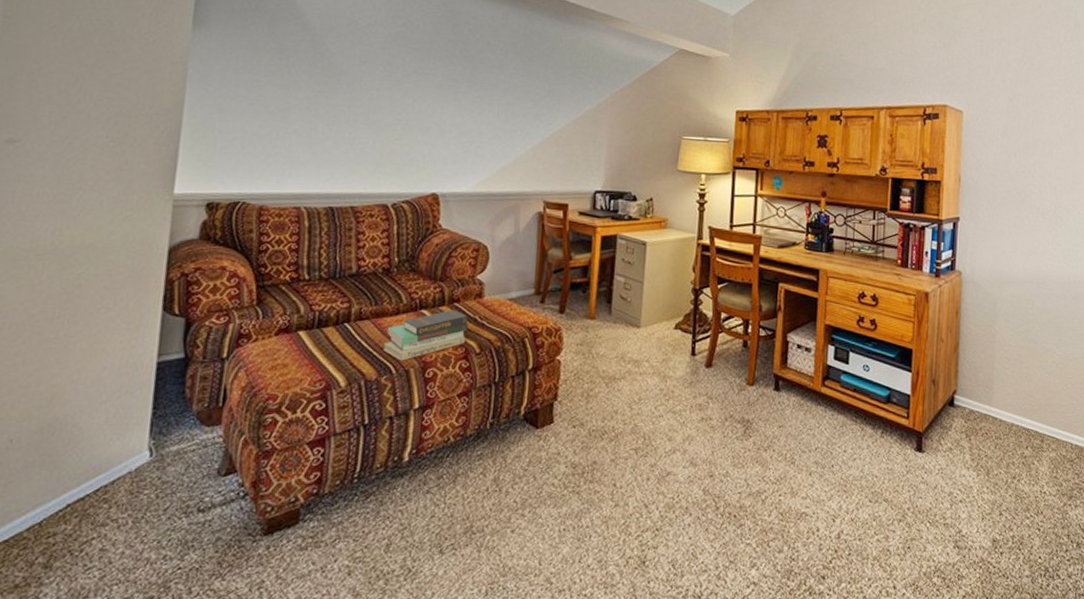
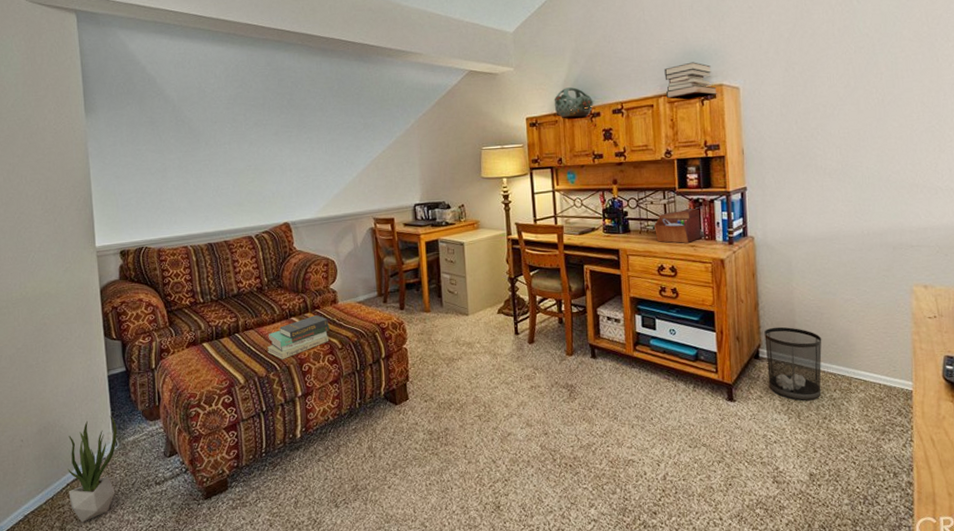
potted plant: none [65,415,158,559] -> present [68,416,118,523]
decorative basket: none [768,84,811,121] -> present [554,87,594,120]
sewing box: none [859,232,911,271] -> present [653,207,704,243]
books: none [889,77,941,117] -> present [664,62,717,100]
waste bin: none [960,372,1019,456] -> present [764,326,822,400]

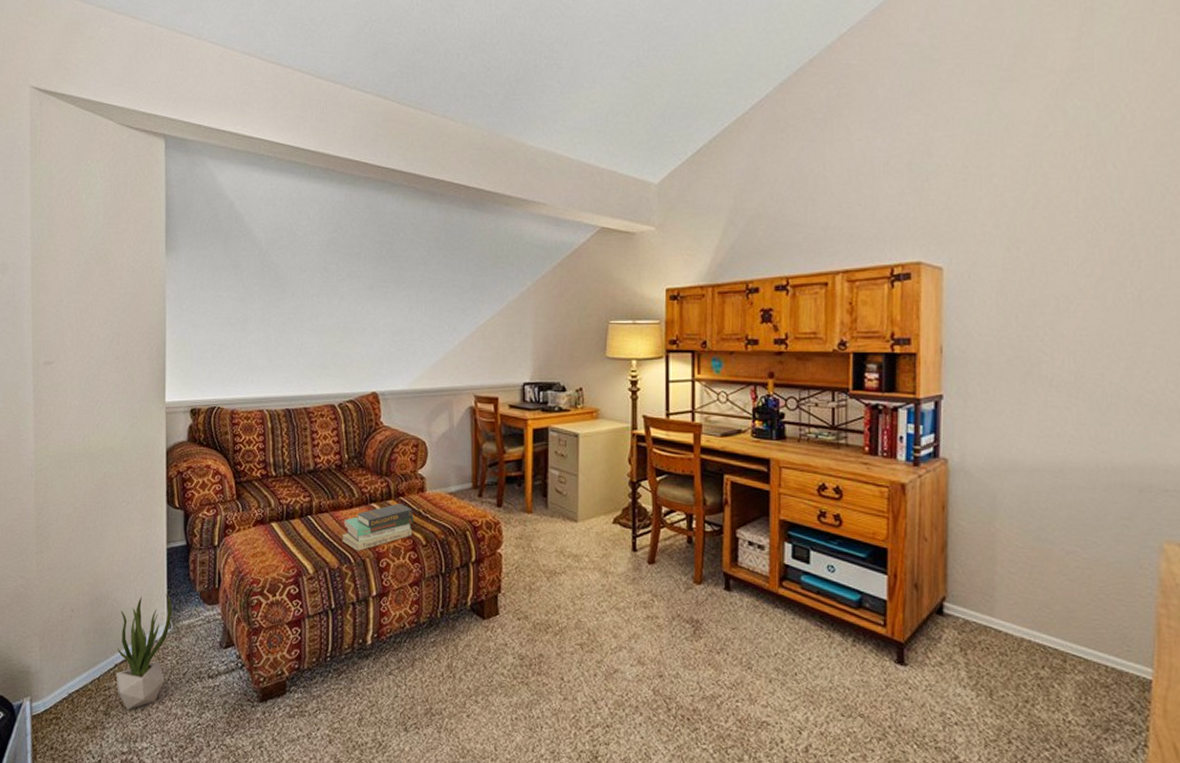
decorative basket: present [554,87,594,120] -> none [702,255,752,295]
sewing box: present [653,207,704,243] -> none [816,415,881,459]
books: present [664,62,717,100] -> none [845,232,913,279]
waste bin: present [764,326,822,400] -> none [952,576,1030,676]

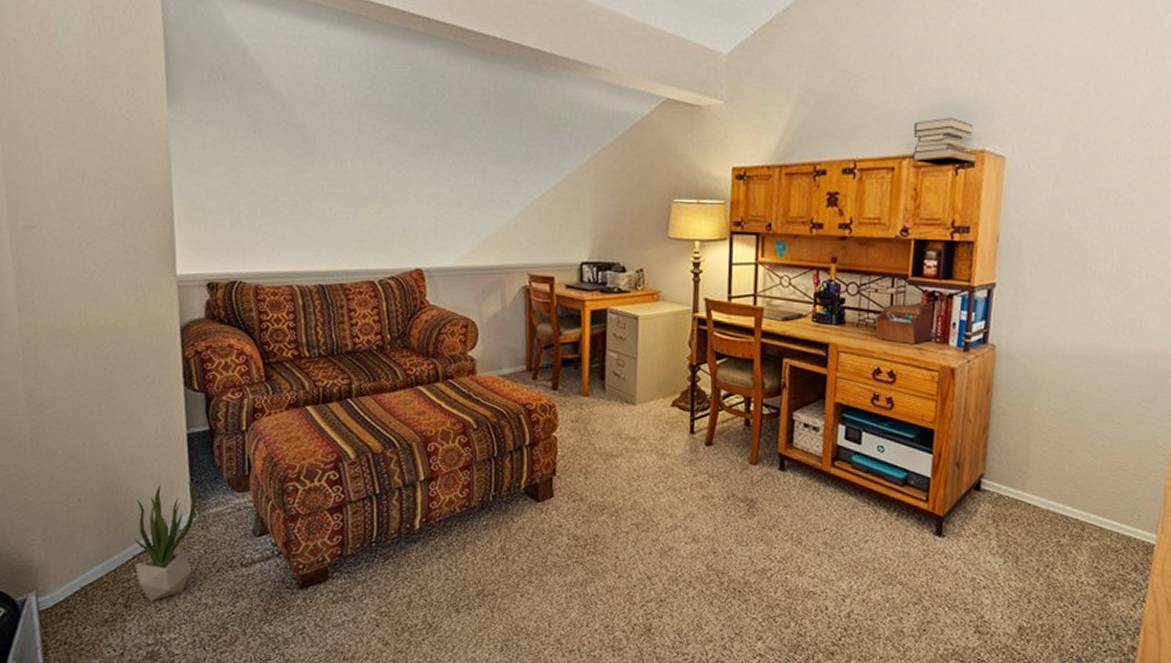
books: present [342,503,414,551] -> none [386,386,464,435]
sewing box: none [816,415,881,459] -> present [874,302,935,344]
books: none [845,232,913,279] -> present [913,117,977,166]

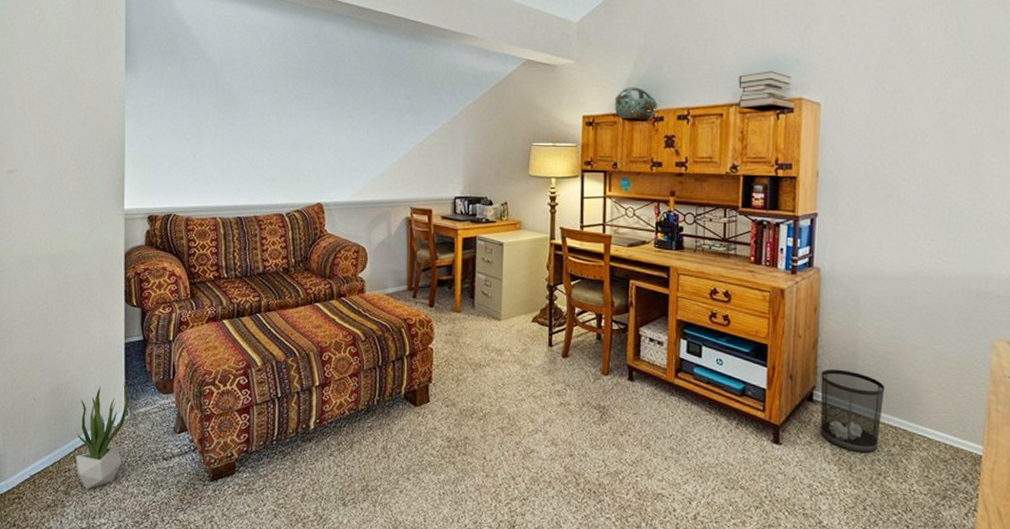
decorative basket: none [769,134,820,177] -> present [614,87,658,123]
sewing box: present [874,302,935,344] -> none [710,230,765,268]
waste bin: none [986,455,1059,544] -> present [820,369,885,453]

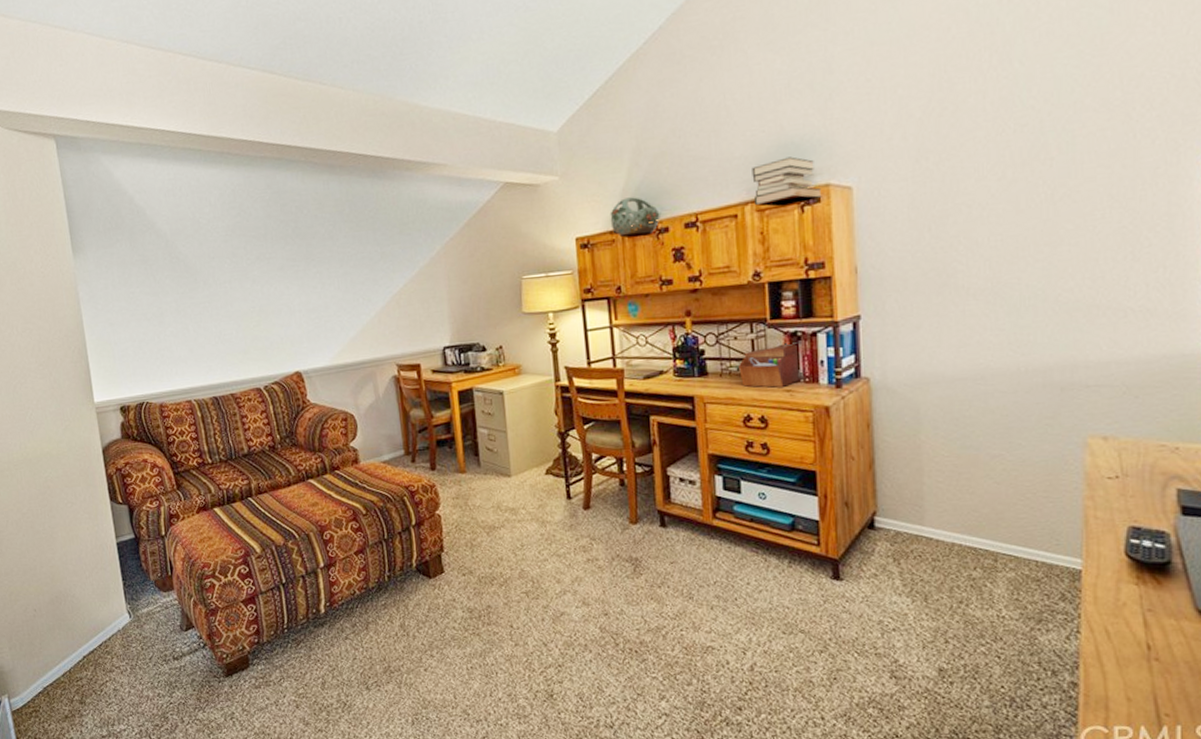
potted plant: present [75,384,130,490] -> none [81,585,133,697]
sewing box: none [710,230,765,268] -> present [737,342,803,388]
waste bin: present [820,369,885,453] -> none [882,489,959,580]

